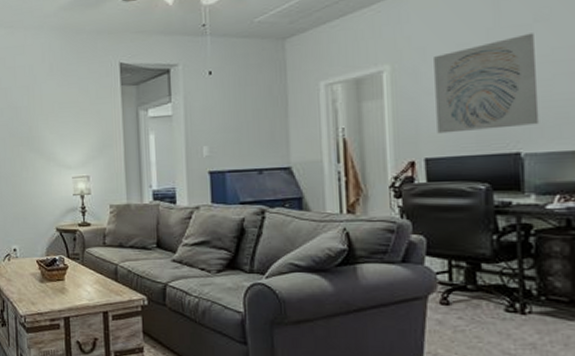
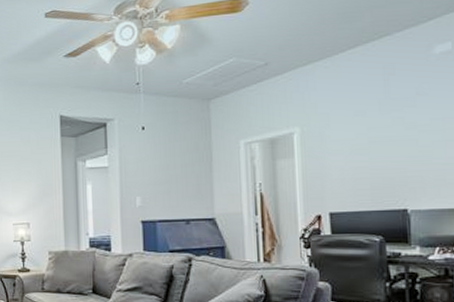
wall art: present [434,33,540,134] -> none [336,104,422,191]

